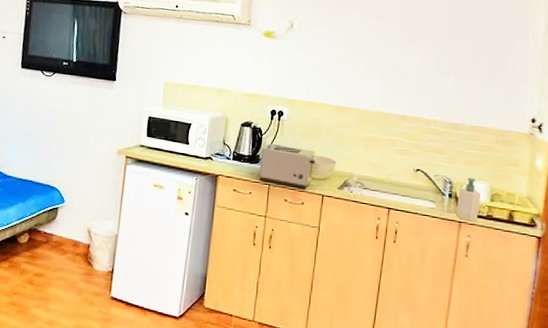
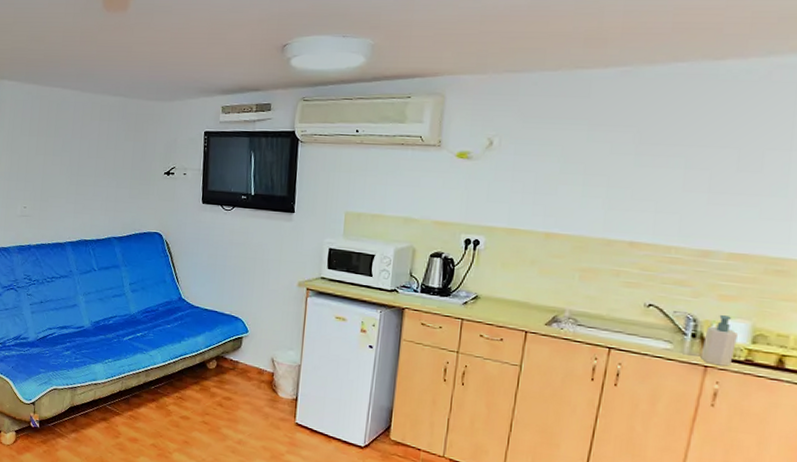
toaster: present [259,143,316,190] -> none [450,274,518,325]
bowl: present [311,155,336,180] -> none [512,287,544,315]

